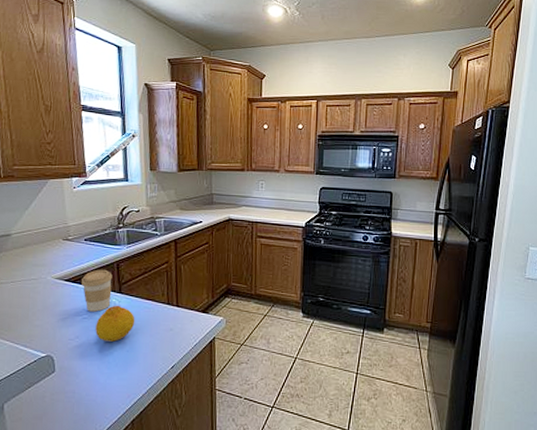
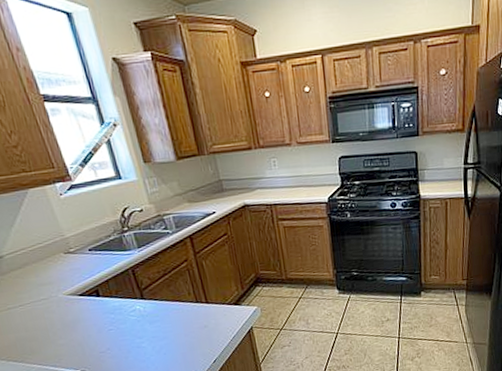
coffee cup: present [81,269,113,312] -> none [96,277,135,323]
fruit: present [95,305,135,342] -> none [124,311,166,349]

